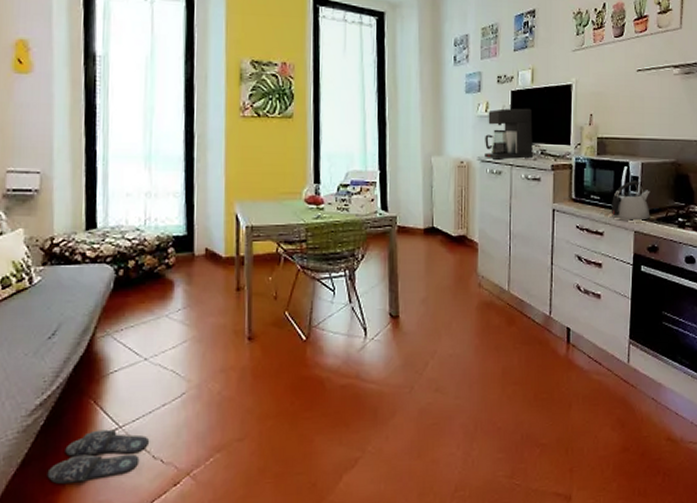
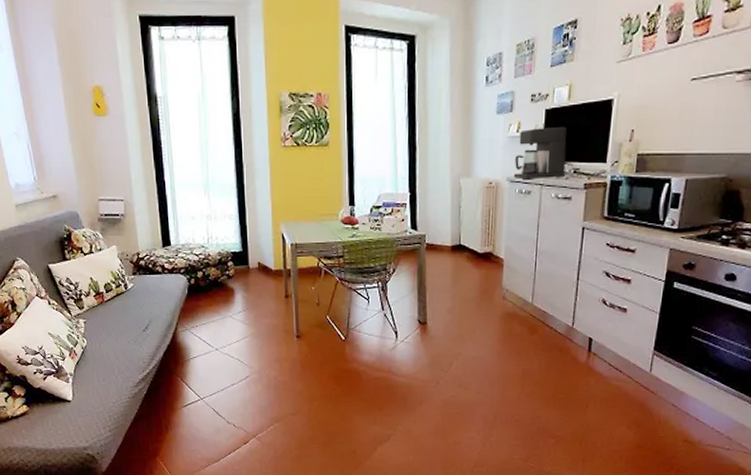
slippers: present [47,429,148,485] -> none [152,400,223,437]
kettle: present [612,180,650,222] -> none [646,197,693,239]

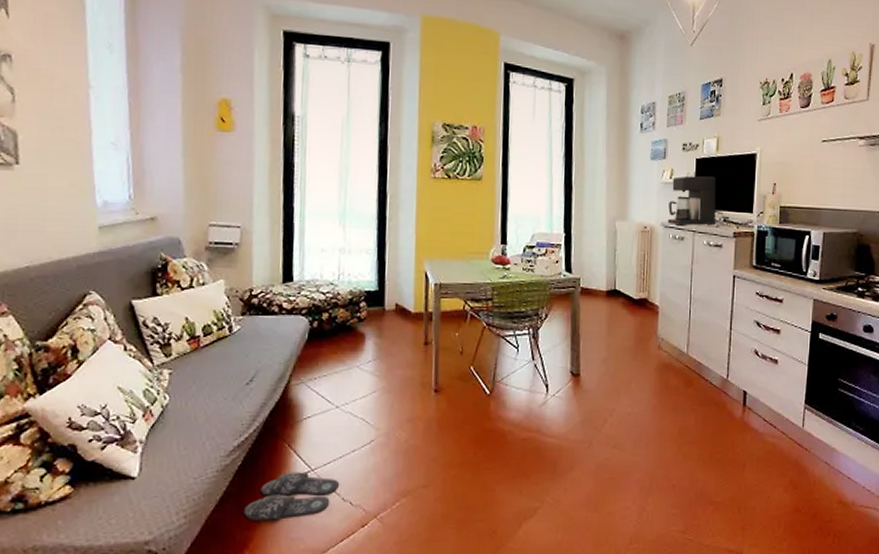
slippers: none [152,400,223,437] -> present [243,472,339,522]

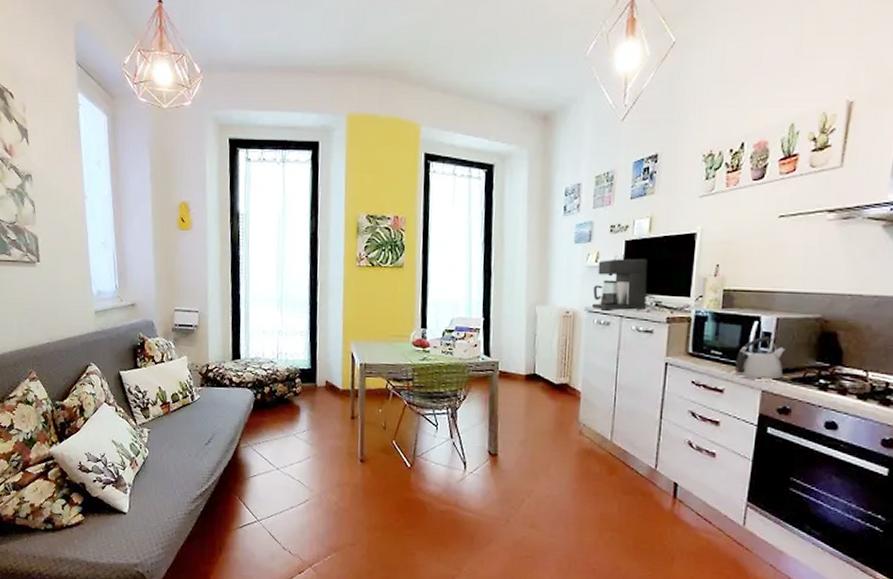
slippers: present [243,472,339,522] -> none [205,520,280,559]
kettle: none [792,249,831,290] -> present [735,336,786,380]

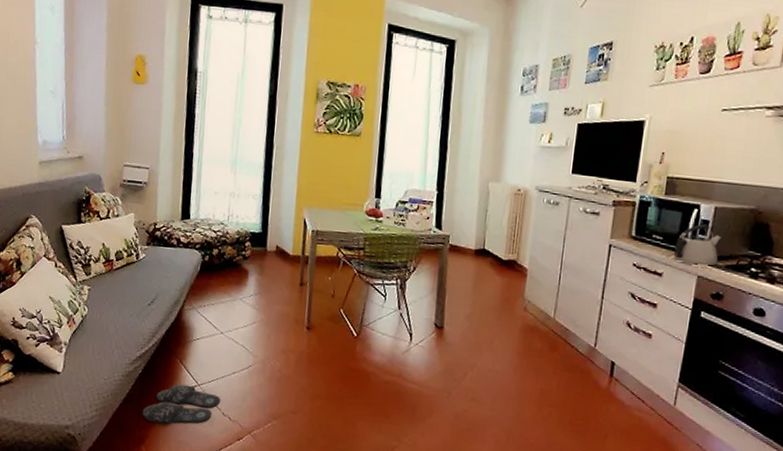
slippers: none [205,520,280,559] -> present [142,384,220,424]
coffee maker: present [592,258,649,311] -> none [543,140,599,193]

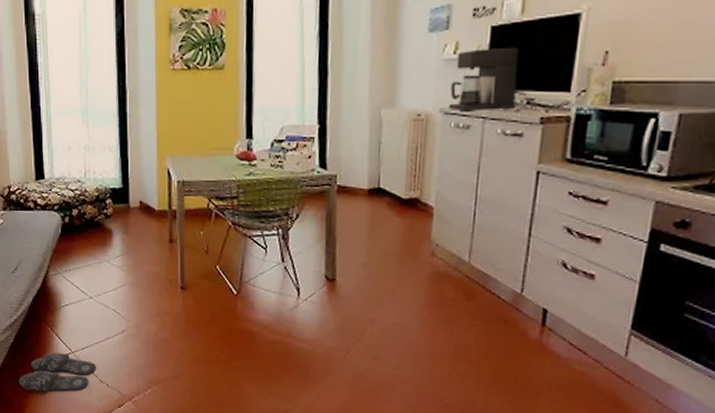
coffee maker: none [543,140,599,193] -> present [449,47,520,112]
kettle: present [674,224,722,266] -> none [623,136,689,189]

